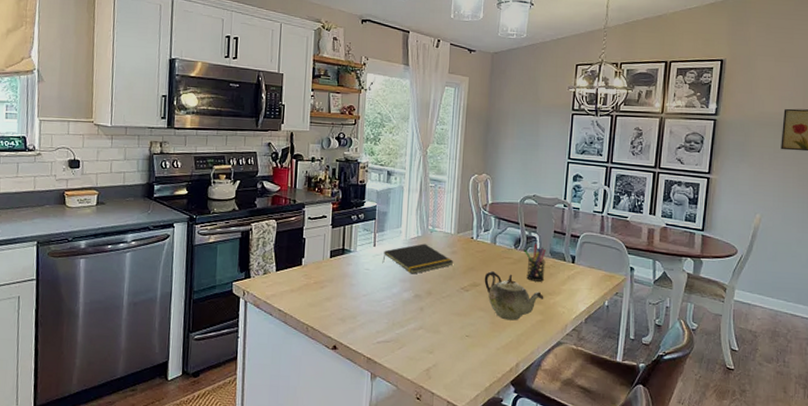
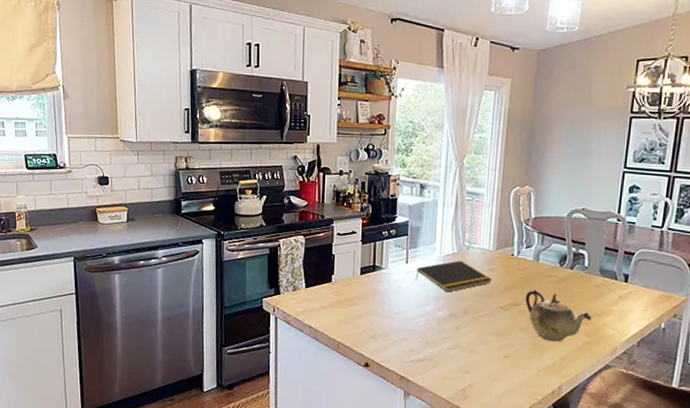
pen holder: present [524,244,546,282] -> none [570,261,595,302]

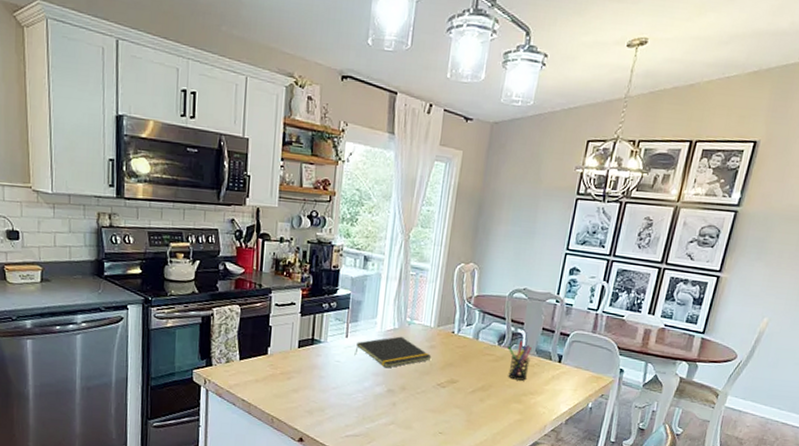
teapot: present [525,290,592,342] -> none [462,368,525,419]
pen holder: none [570,261,595,302] -> present [508,341,532,381]

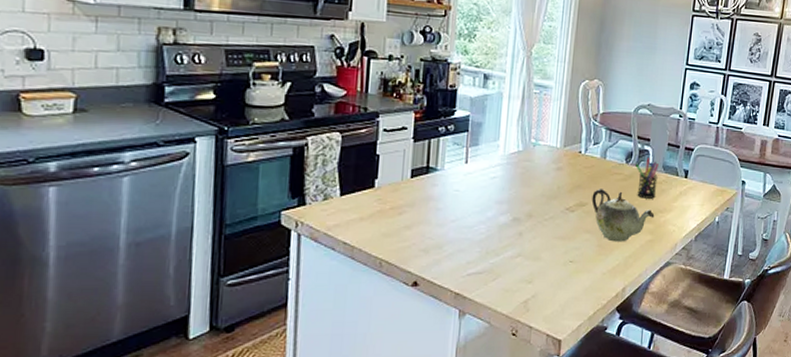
notepad: present [354,336,432,368] -> none [475,159,559,195]
teapot: none [462,368,525,419] -> present [591,189,655,242]

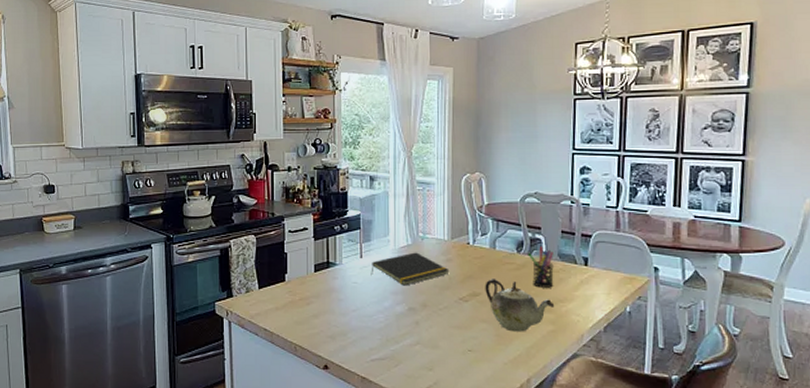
notepad: none [475,159,559,195] -> present [371,252,450,286]

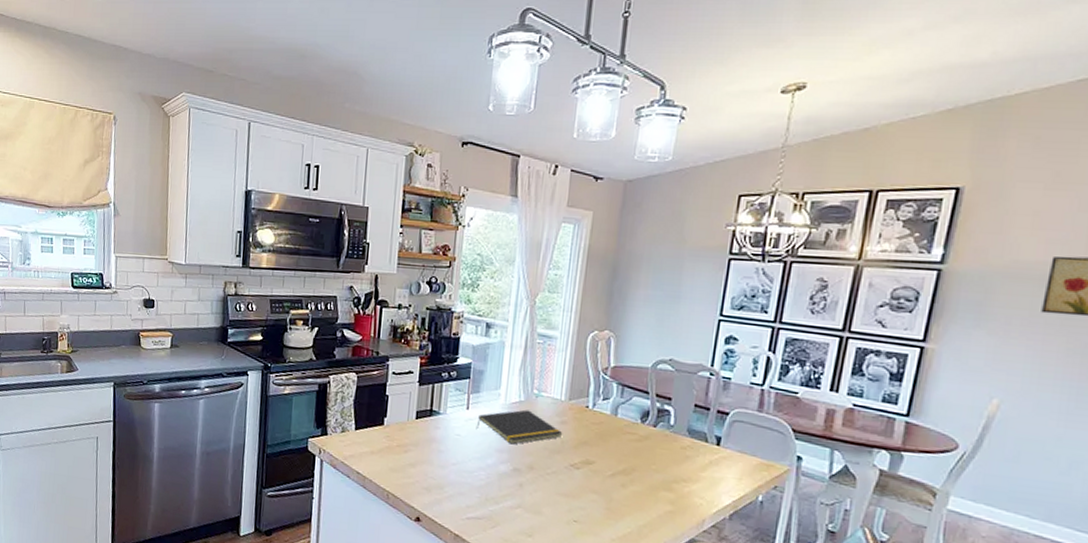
teapot: present [485,279,555,332] -> none [599,448,676,509]
pen holder: present [528,246,554,288] -> none [653,418,682,465]

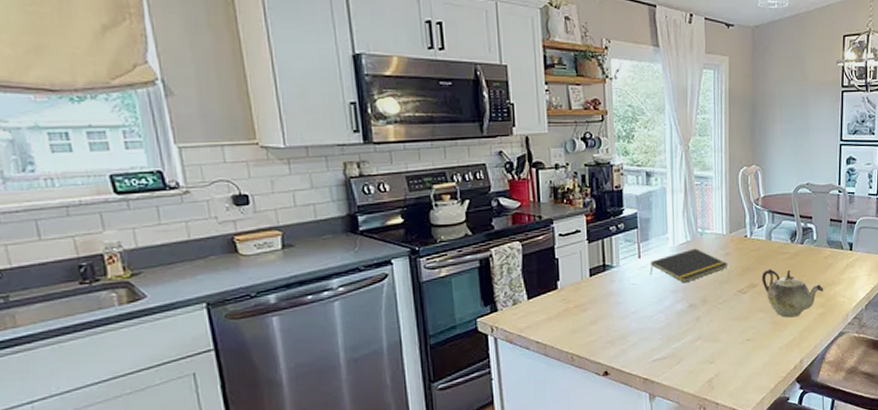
teapot: none [599,448,676,509] -> present [762,269,824,318]

